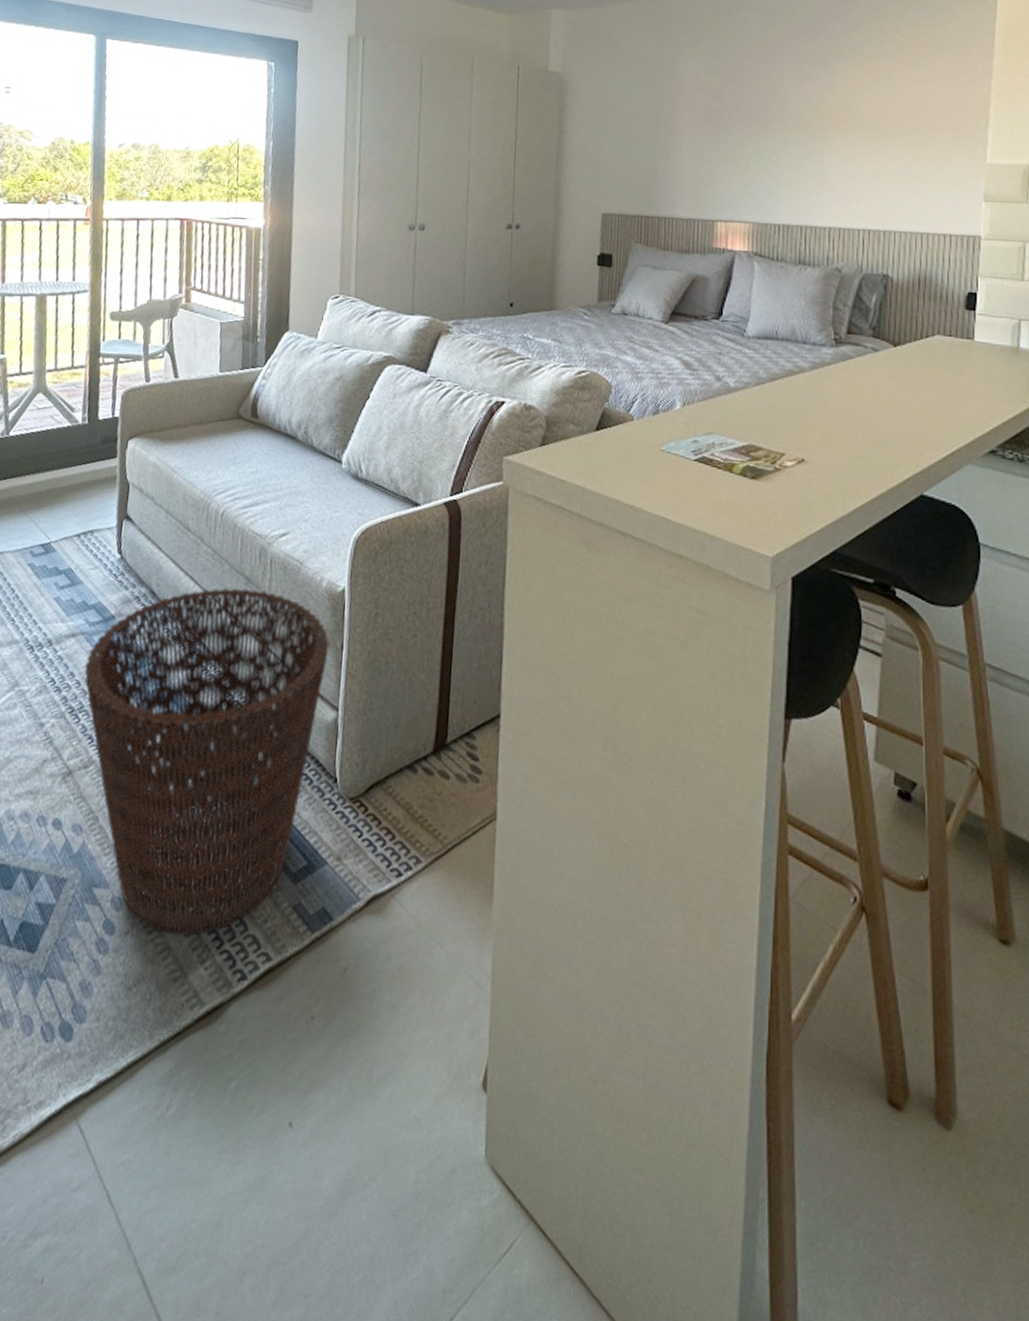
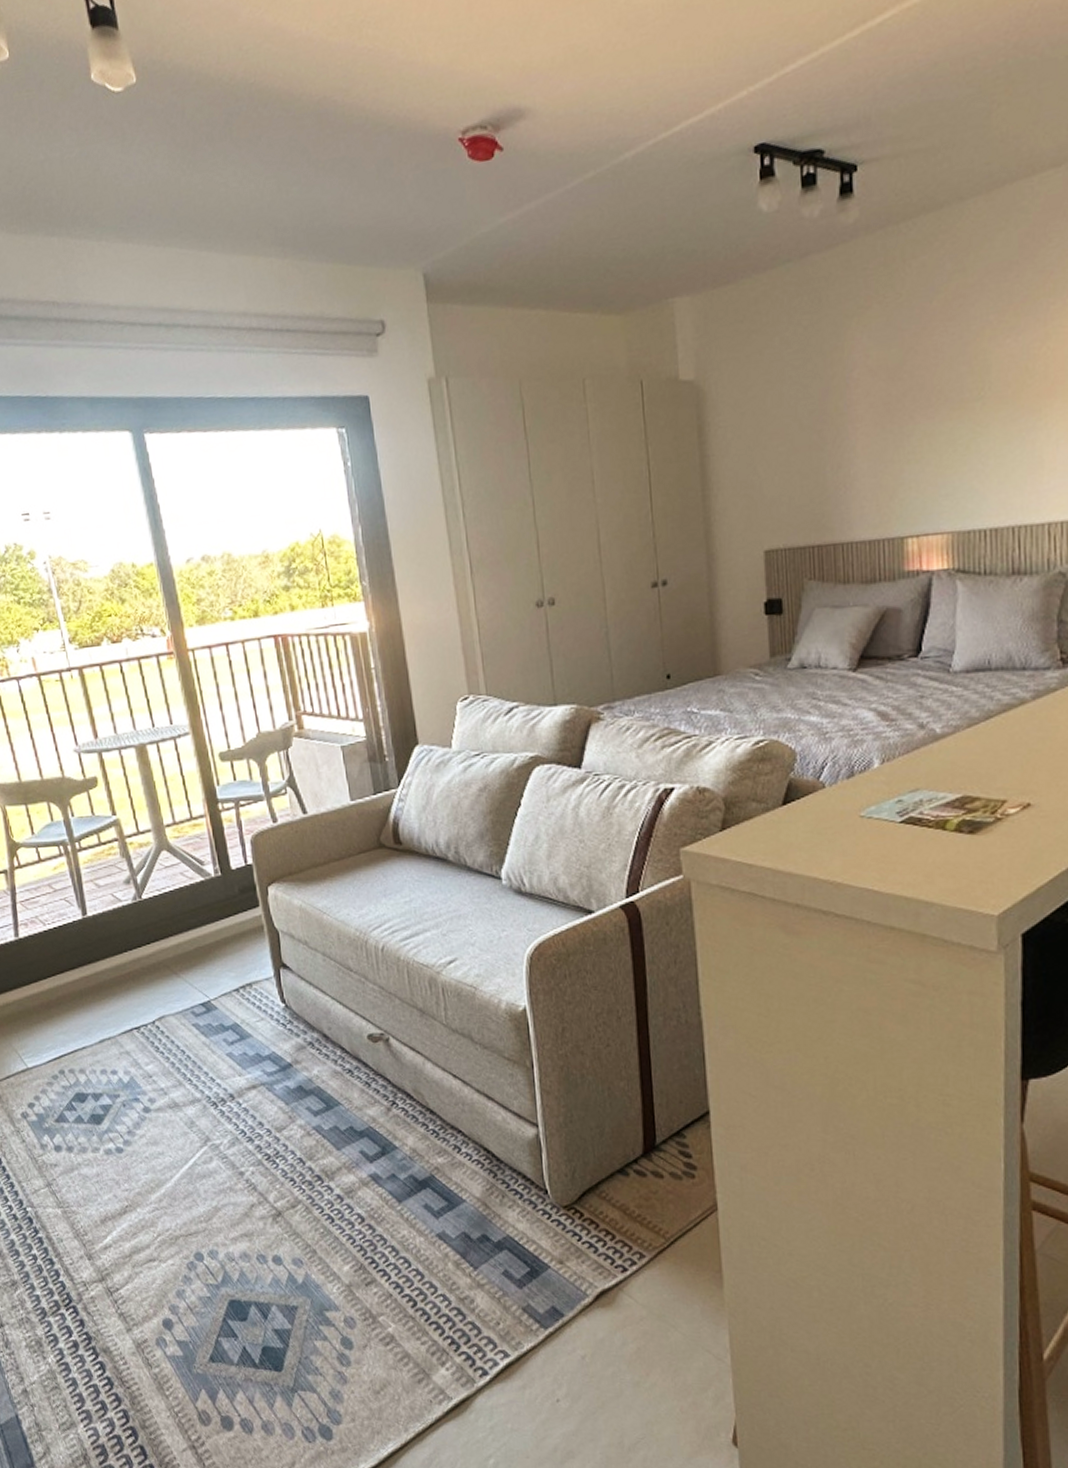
basket: present [84,588,330,935] -> none [272,1020,519,1344]

